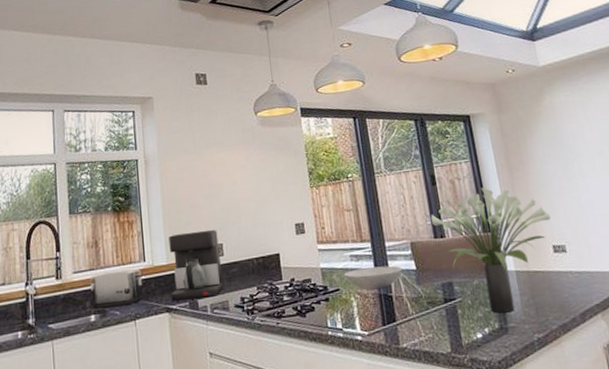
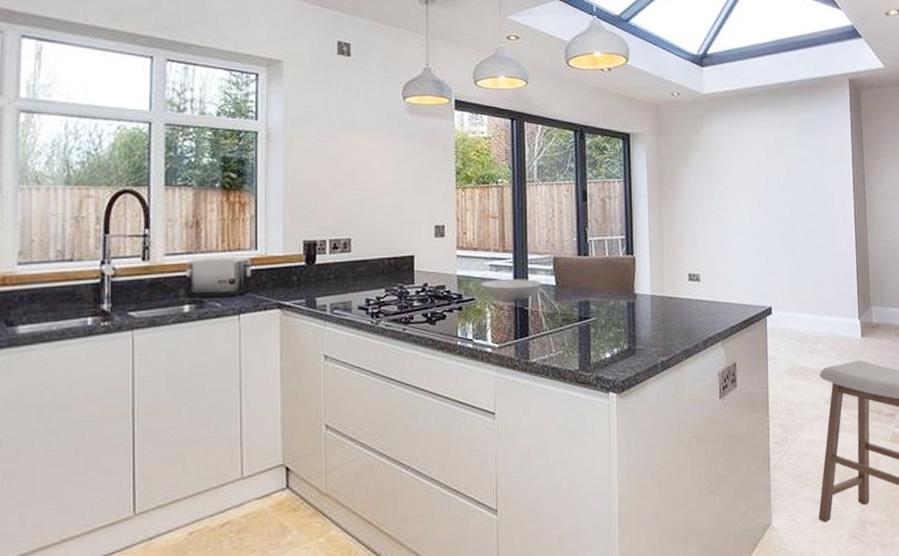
coffee maker: present [168,230,224,301] -> none [285,223,348,297]
flower arrangement: present [430,187,551,314] -> none [577,209,691,335]

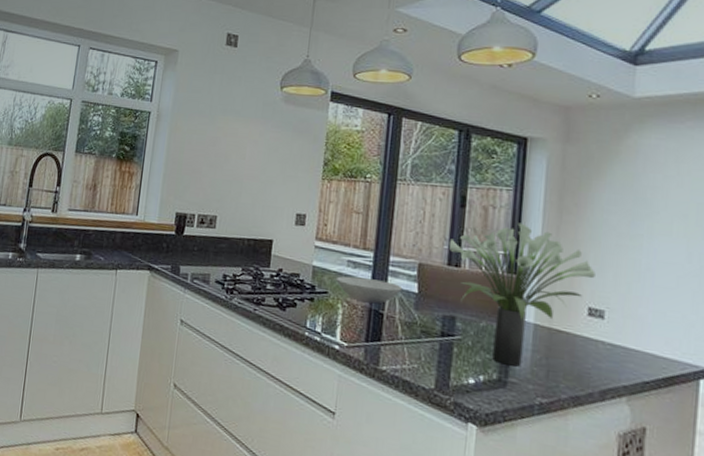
toaster: present [186,257,253,299] -> none [80,216,133,254]
flower arrangement: none [577,209,691,335] -> present [448,222,596,367]

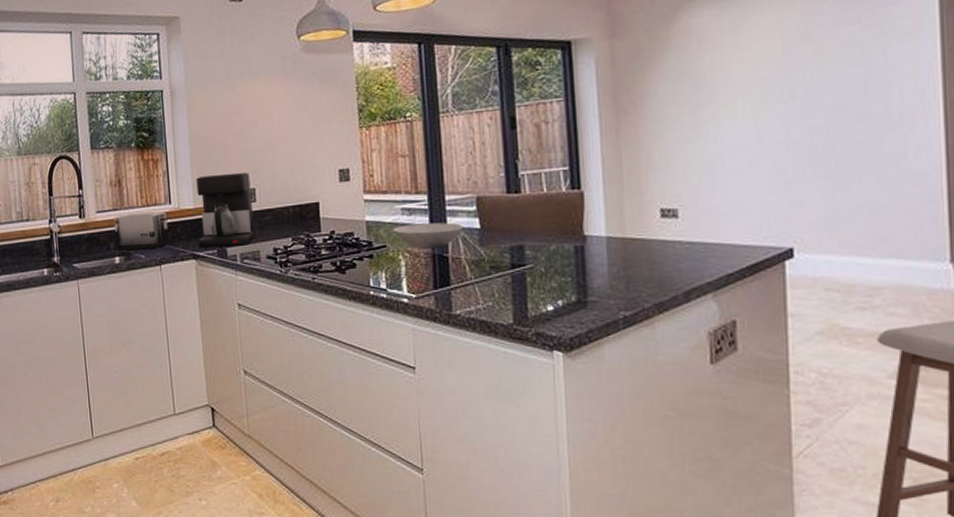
toaster: none [80,216,133,254] -> present [113,211,169,251]
coffee maker: none [155,195,214,267] -> present [196,173,256,248]
flower arrangement: present [448,222,596,367] -> none [504,133,663,285]

